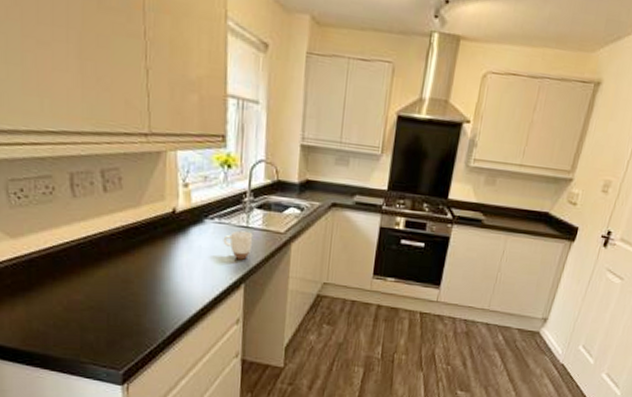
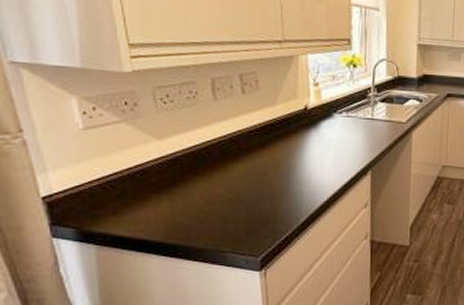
mug: present [223,230,253,260] -> none [350,122,378,148]

